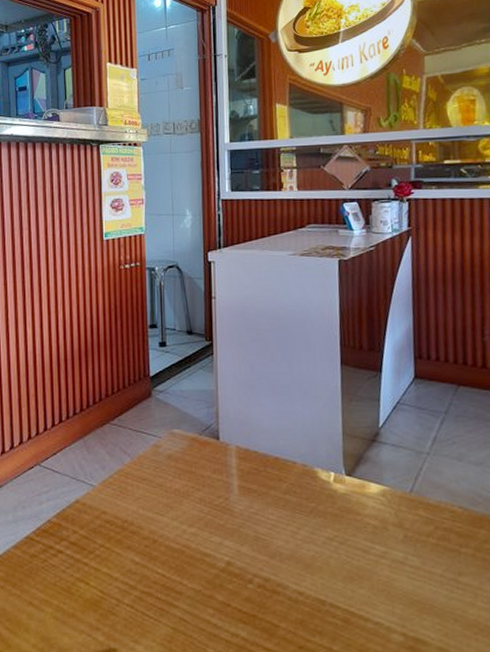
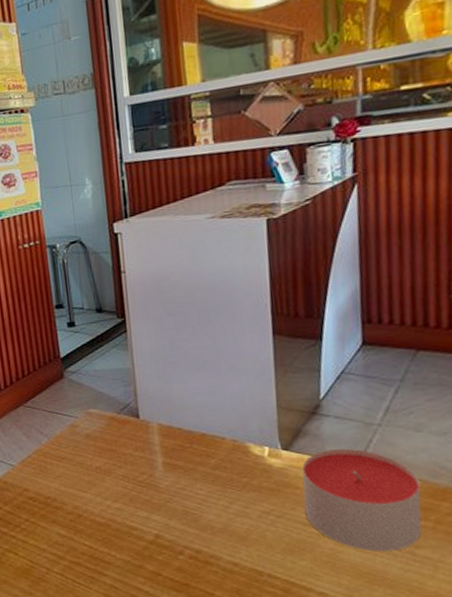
candle: none [363,475,464,578] -> present [302,448,422,551]

